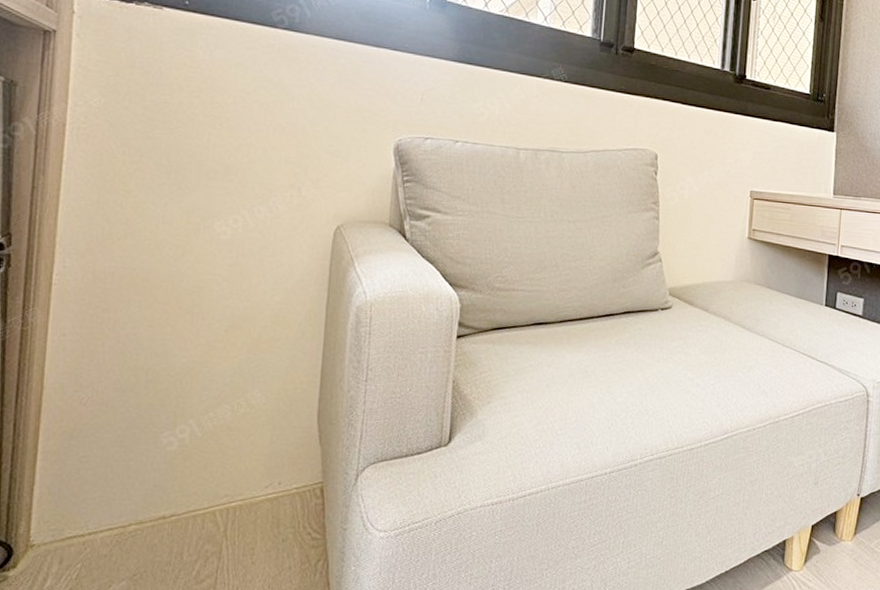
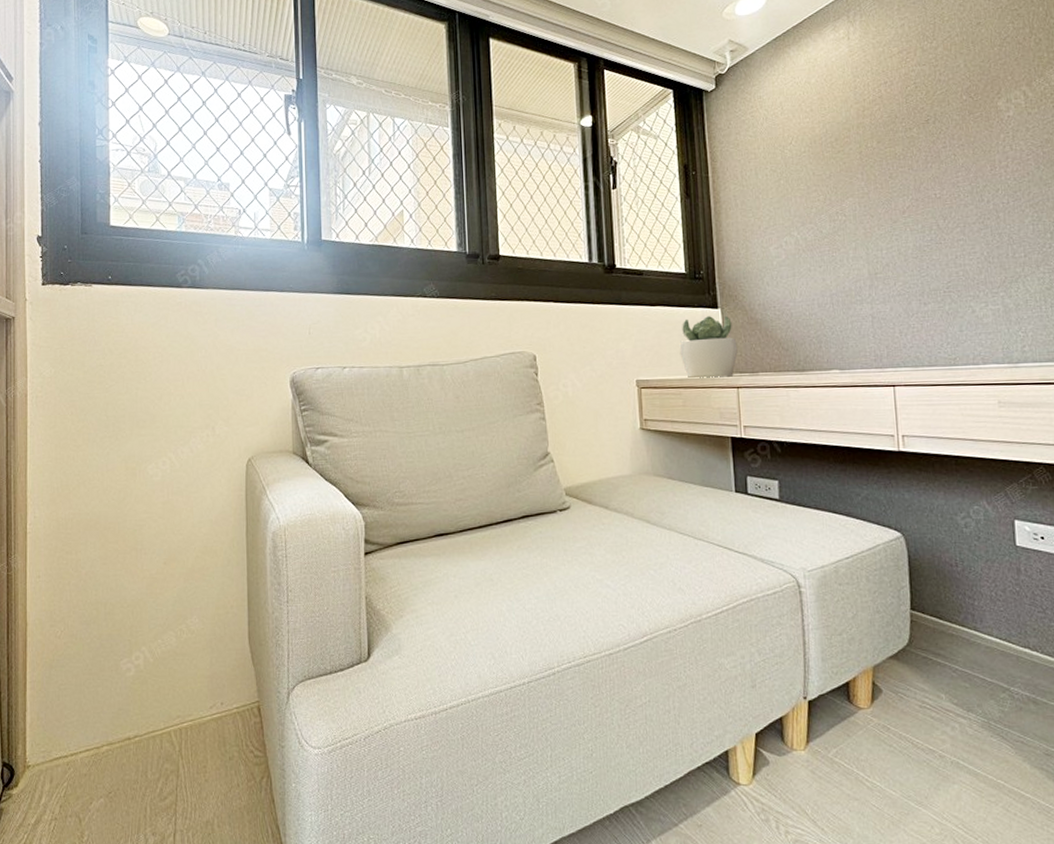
succulent plant: none [794,138,846,198] -> present [679,316,738,379]

